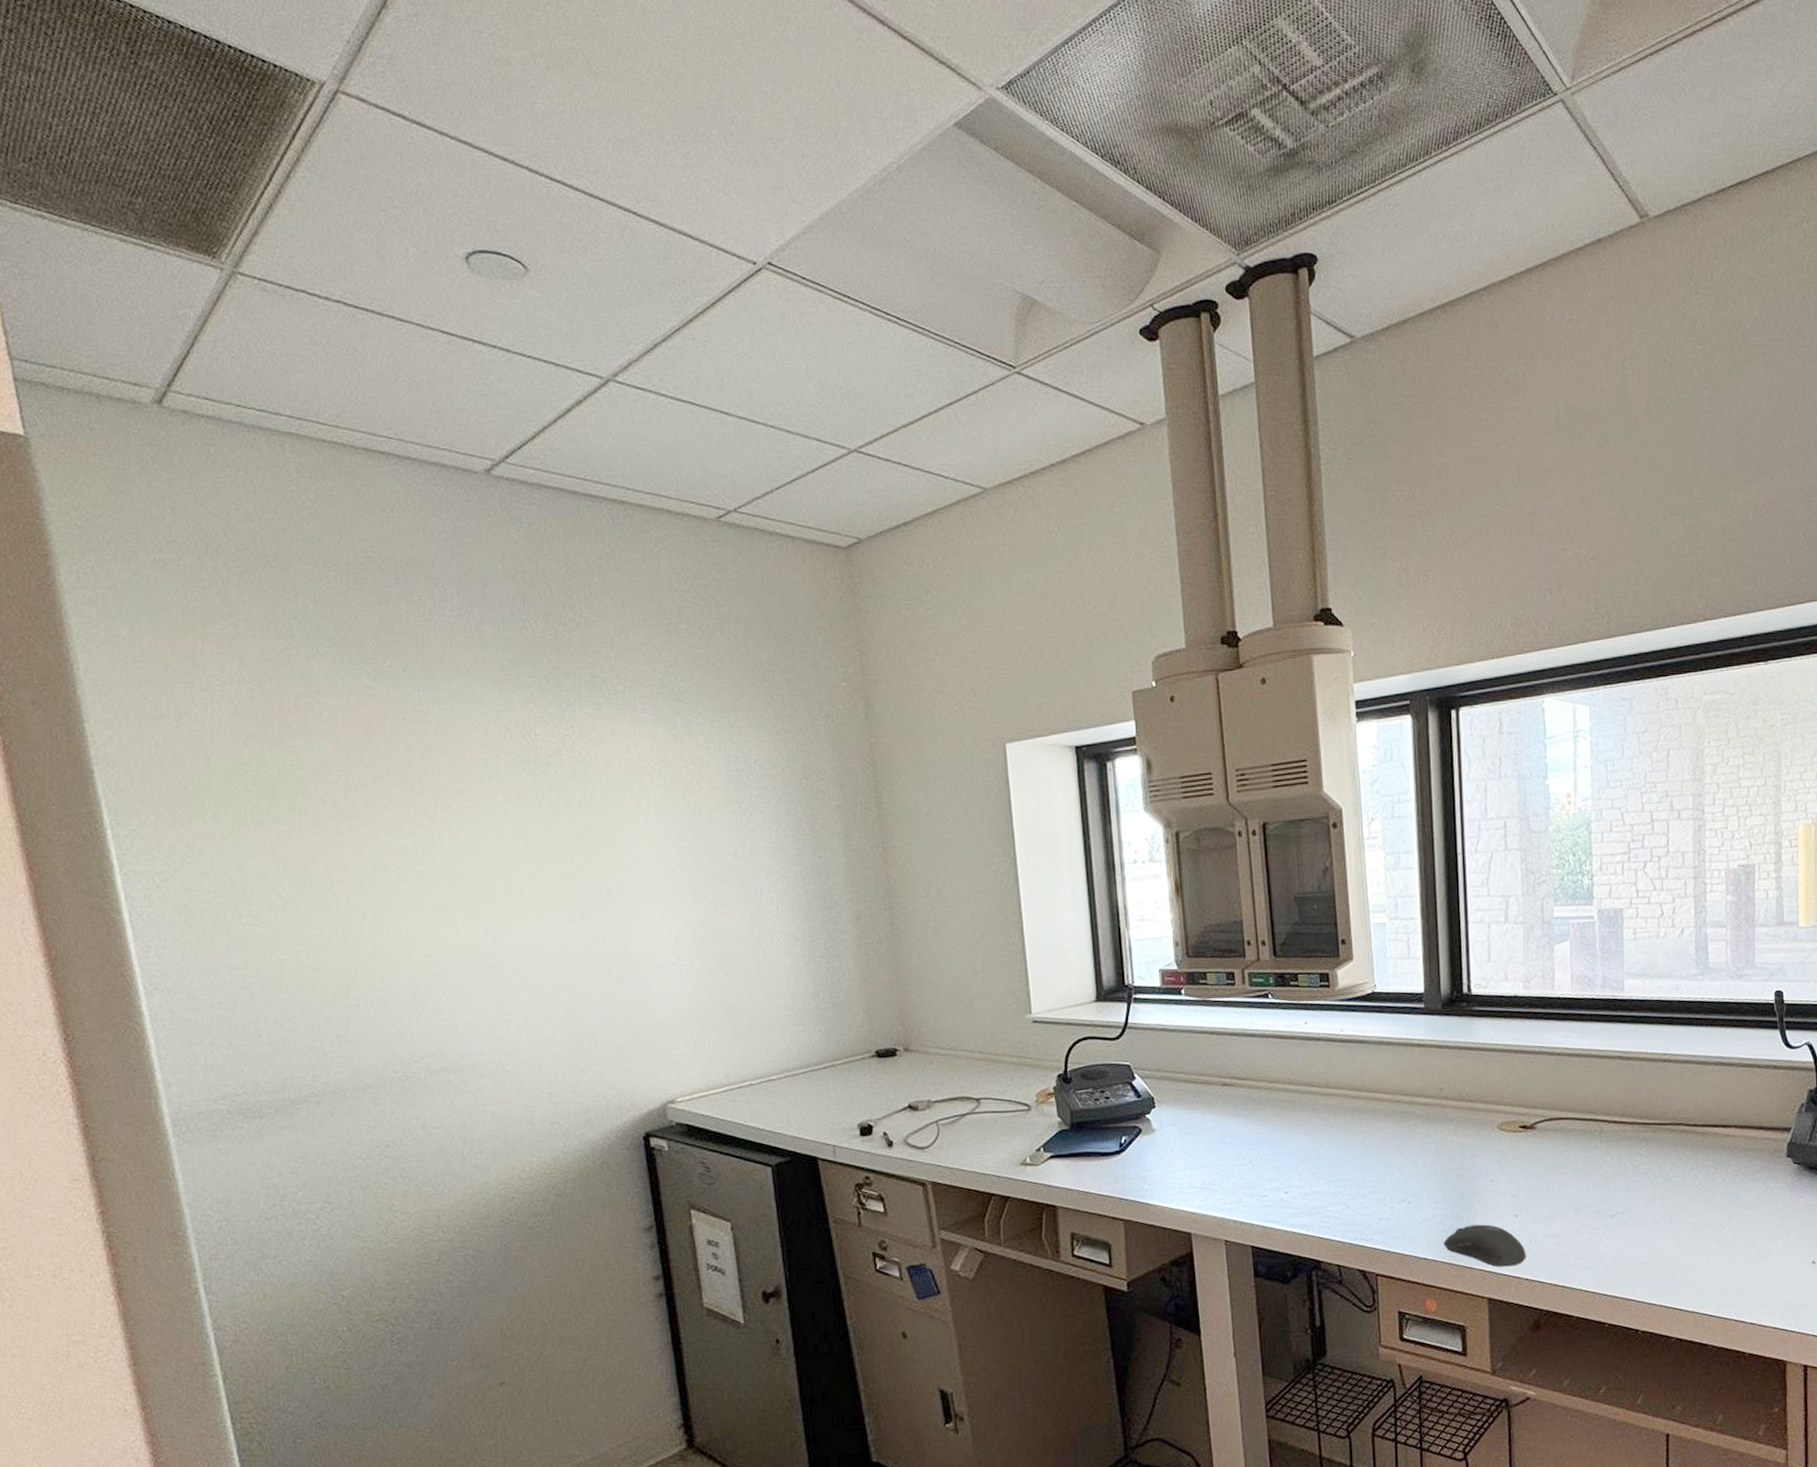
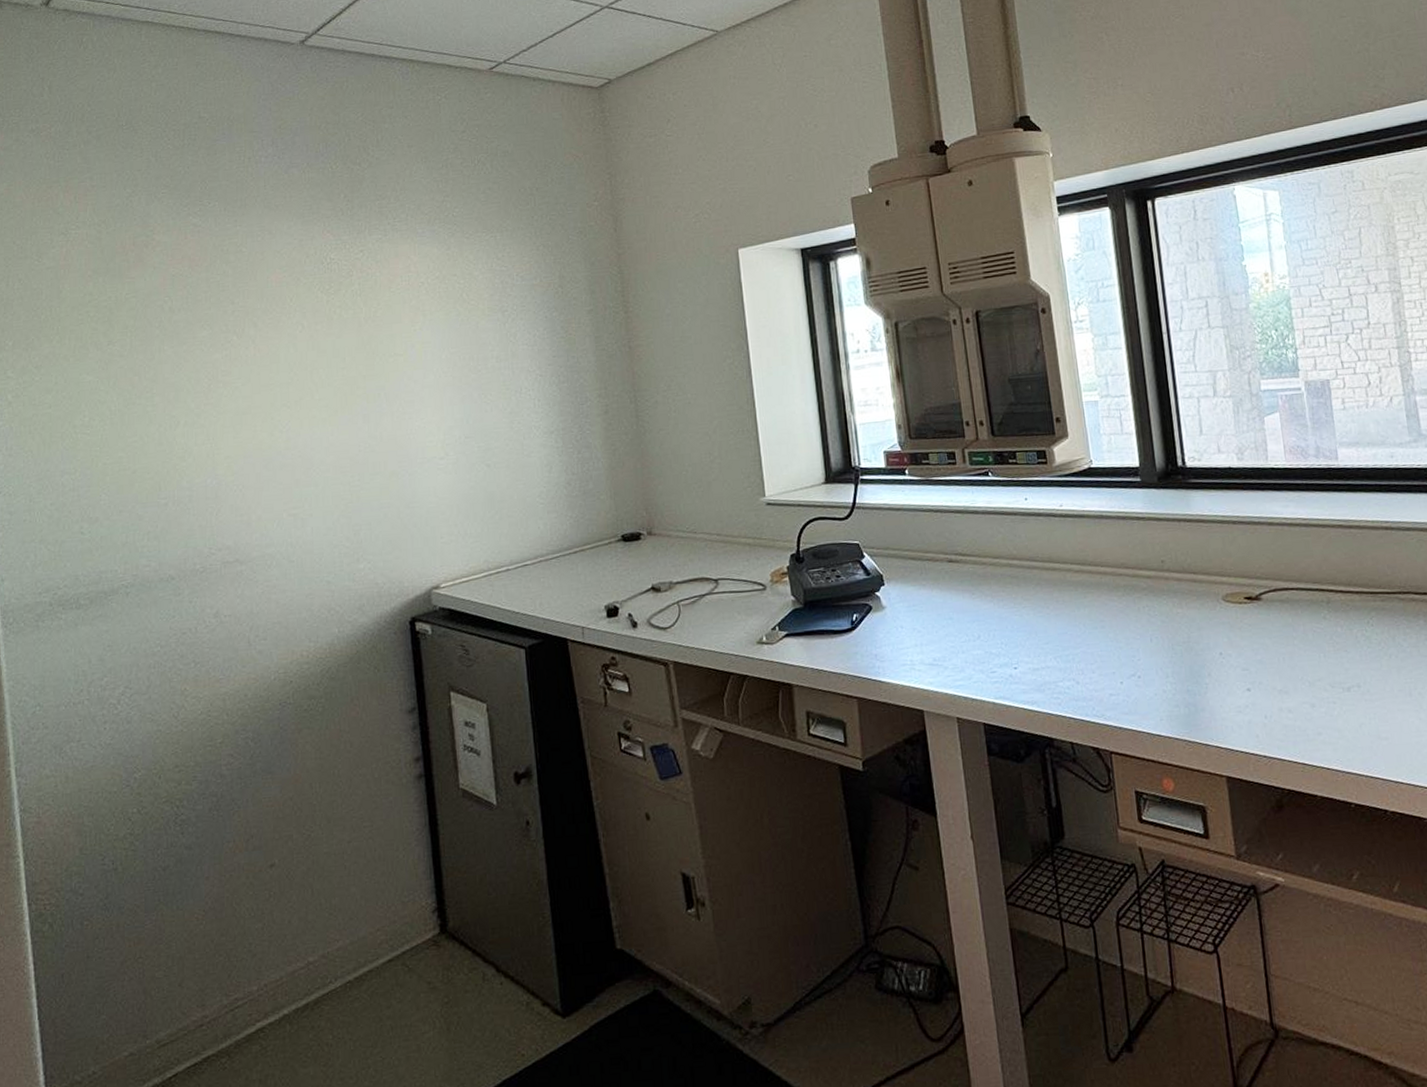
computer mouse: present [1443,1224,1526,1267] -> none [1176,698,1263,744]

